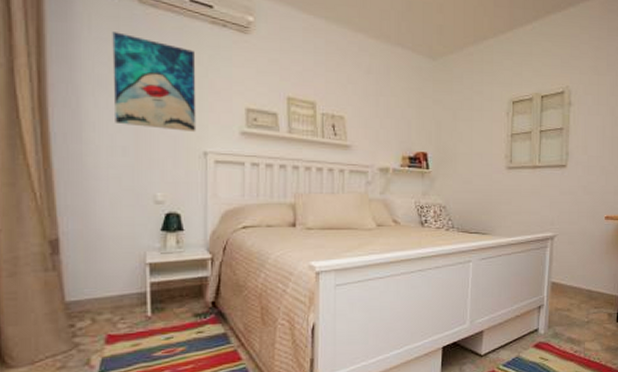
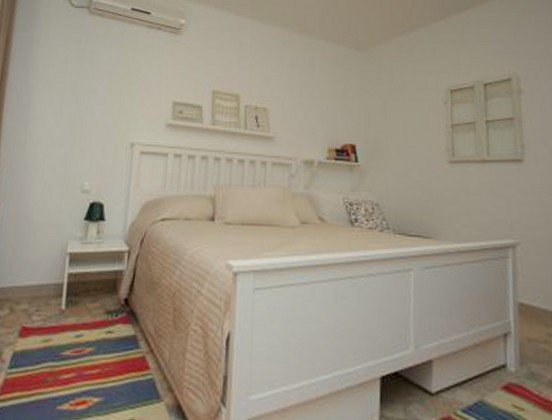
wall art: present [112,32,197,133] -> none [56,38,131,125]

